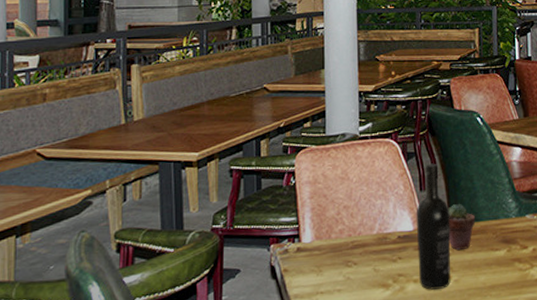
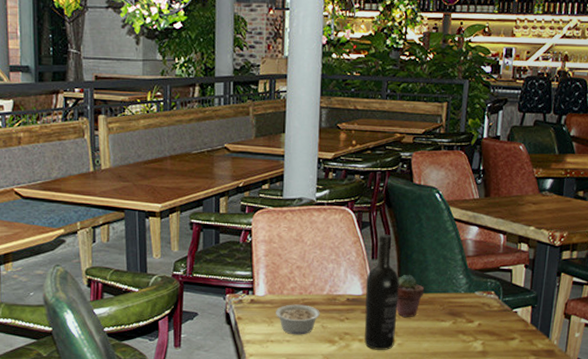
legume: none [324,247,371,283] -> present [276,304,320,335]

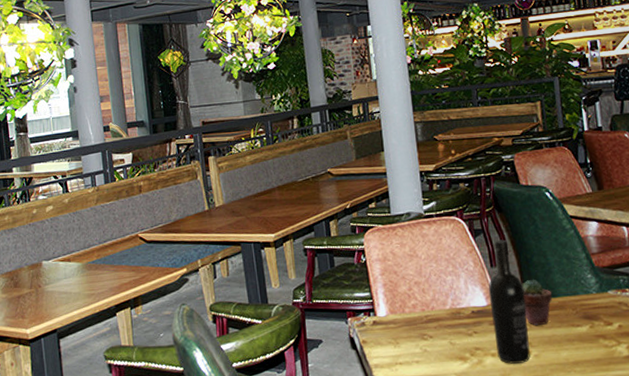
legume: present [276,304,320,335] -> none [400,321,446,355]

